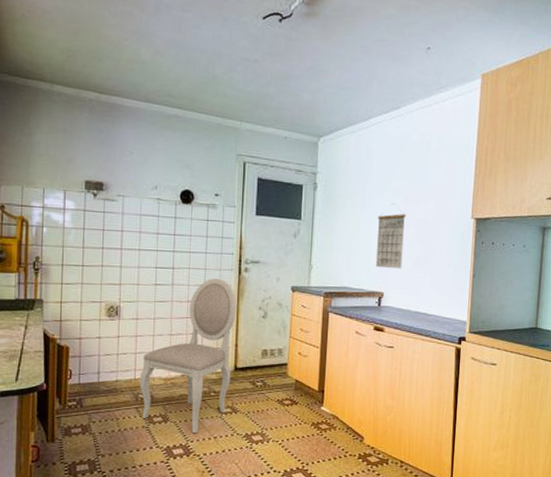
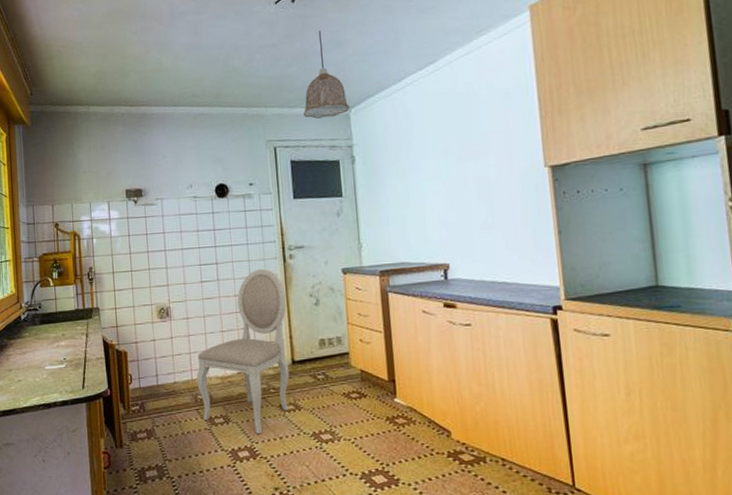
pendant lamp: none [276,56,319,143] -> present [304,31,350,119]
calendar: present [375,204,406,269] -> none [429,164,467,237]

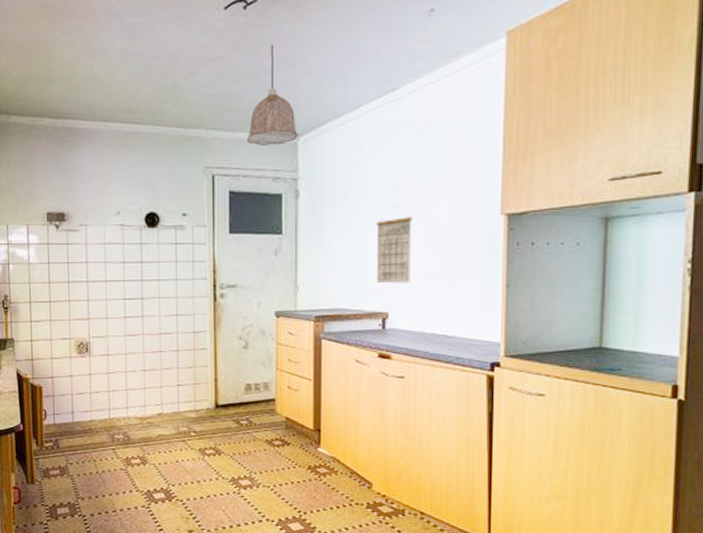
dining chair: present [196,269,290,435] -> none [114,307,214,477]
calendar: none [429,164,467,237] -> present [376,206,412,284]

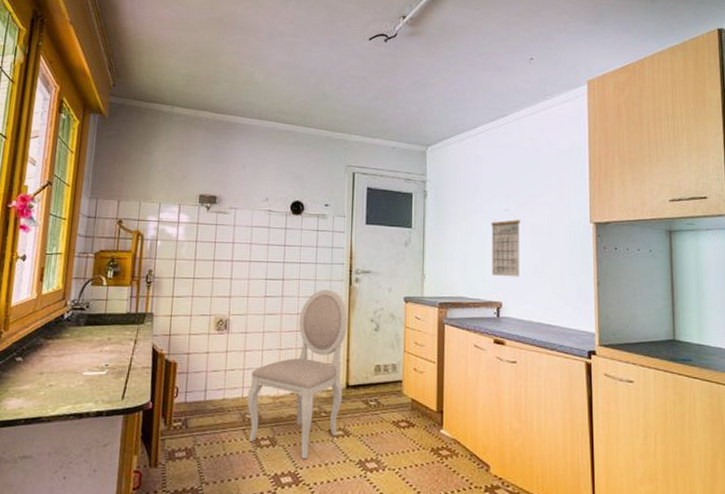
dining chair: none [114,307,214,477] -> present [247,290,348,460]
pendant lamp: present [247,45,298,146] -> none [384,71,427,152]

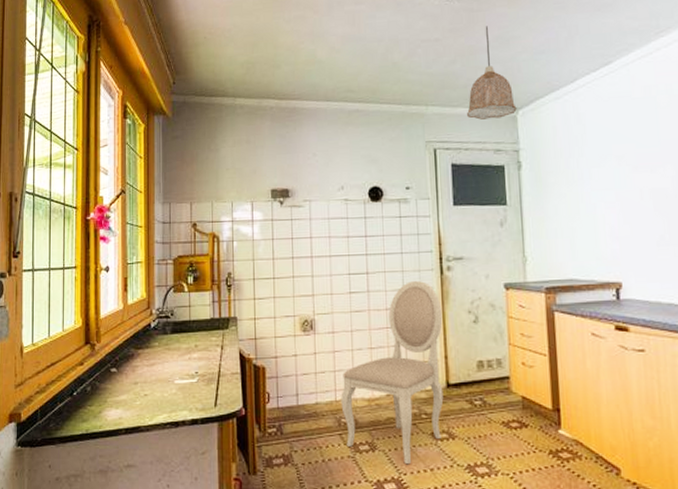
pendant lamp: none [384,71,427,152] -> present [467,26,517,120]
calendar: present [491,210,520,277] -> none [601,174,642,253]

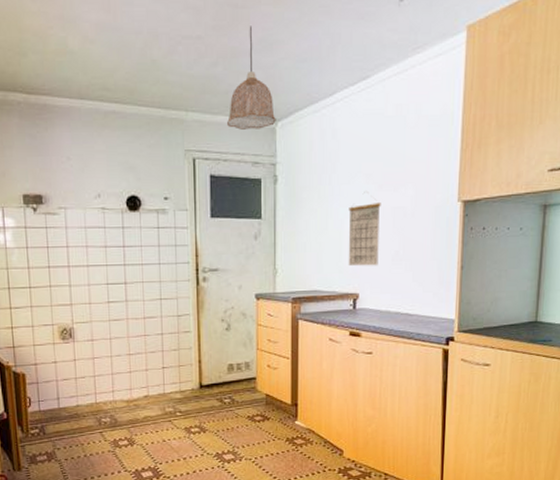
dining chair: present [341,281,444,465] -> none [101,291,198,456]
calendar: none [601,174,642,253] -> present [348,192,381,267]

